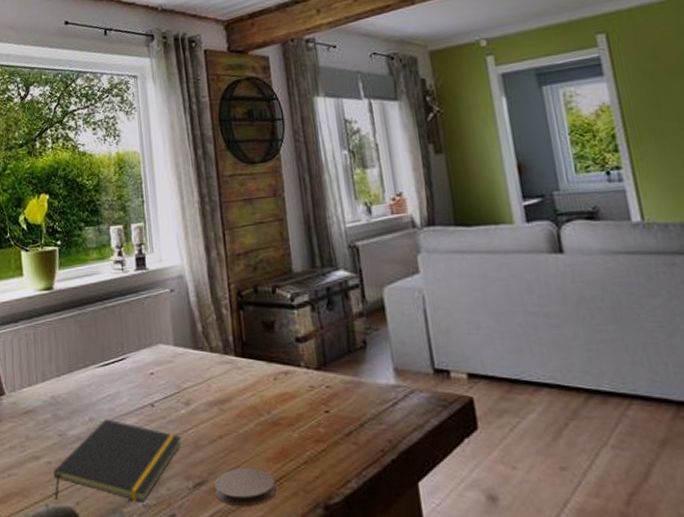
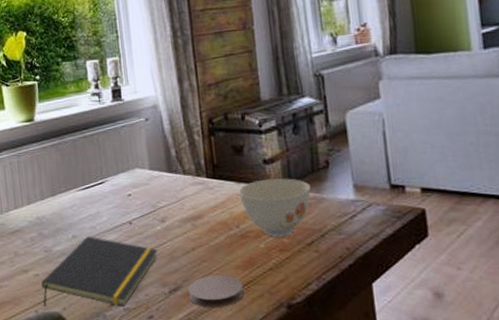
bowl: none [269,359,348,426] -> present [238,178,311,237]

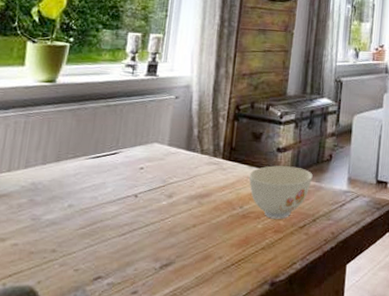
notepad: present [41,236,158,307] -> none [14,206,158,281]
coaster: present [188,275,244,308] -> none [179,252,235,284]

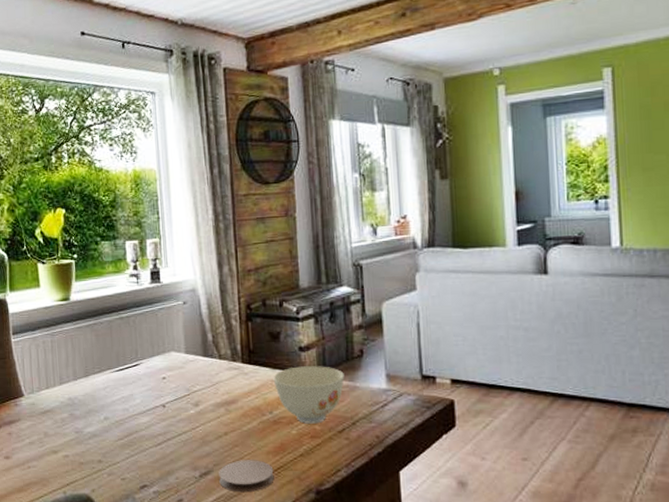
coaster: none [179,252,235,284] -> present [219,460,274,493]

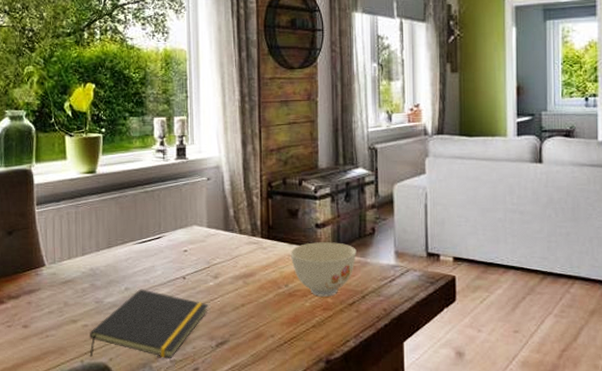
notepad: none [71,418,190,489] -> present [89,289,208,358]
coaster: present [219,460,274,493] -> none [234,330,287,362]

